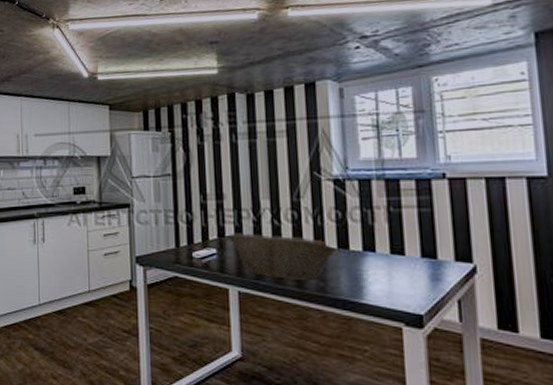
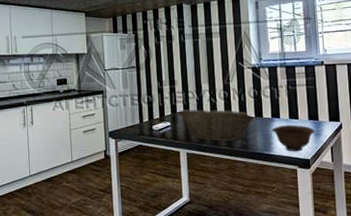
bowl: none [363,262,431,303] -> present [272,124,315,152]

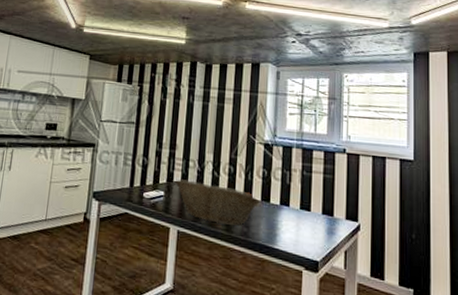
bowl: present [272,124,315,152] -> none [278,215,328,250]

